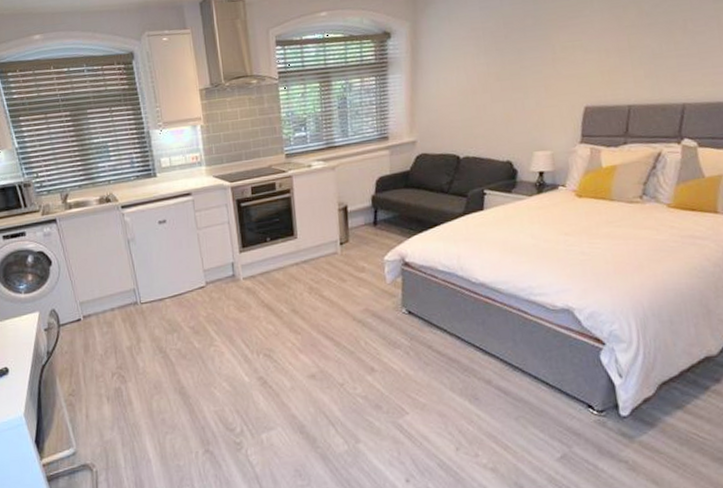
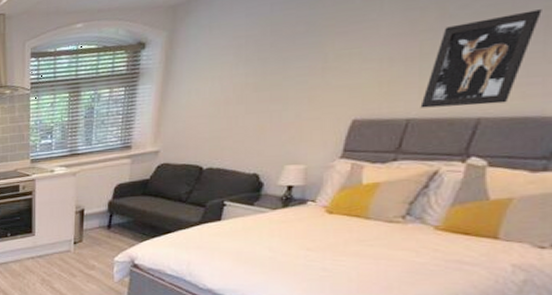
wall art: none [637,10,713,96] -> present [420,9,542,108]

